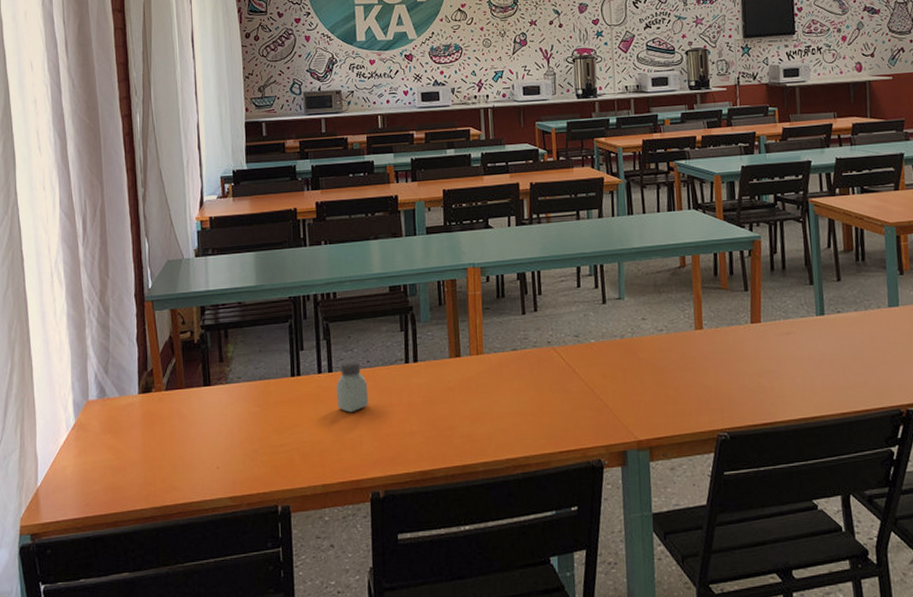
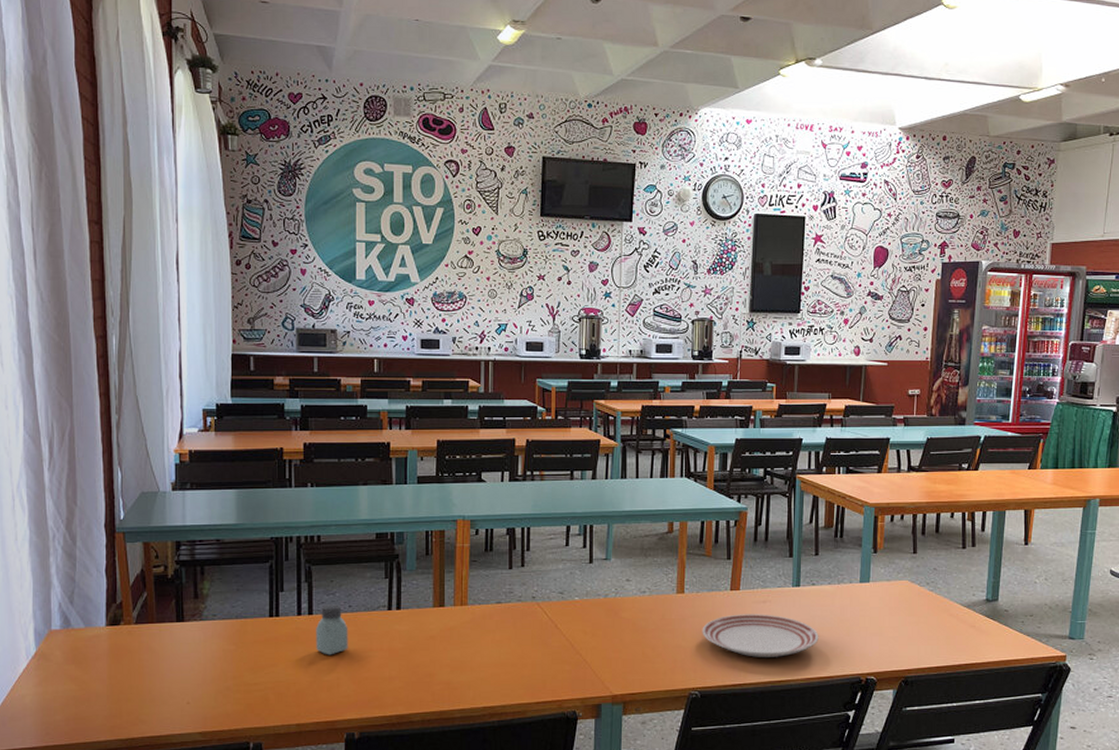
dinner plate: none [725,346,851,393] -> present [702,614,819,657]

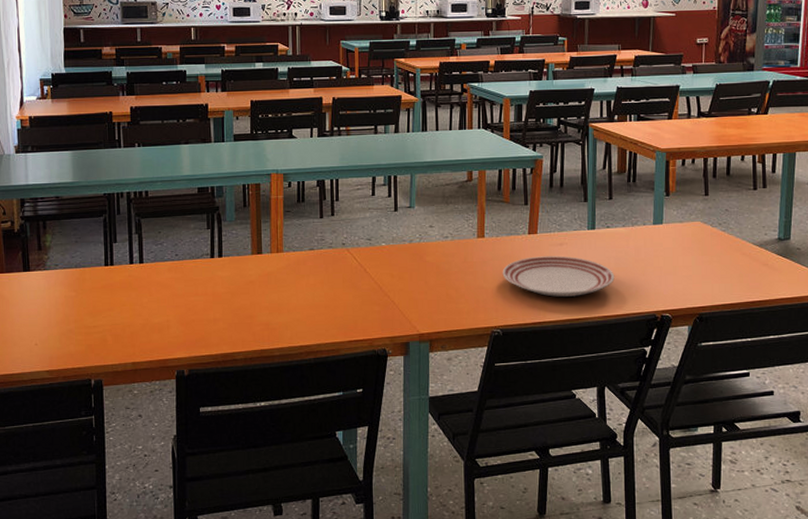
saltshaker: present [316,603,348,655] -> none [147,252,176,300]

